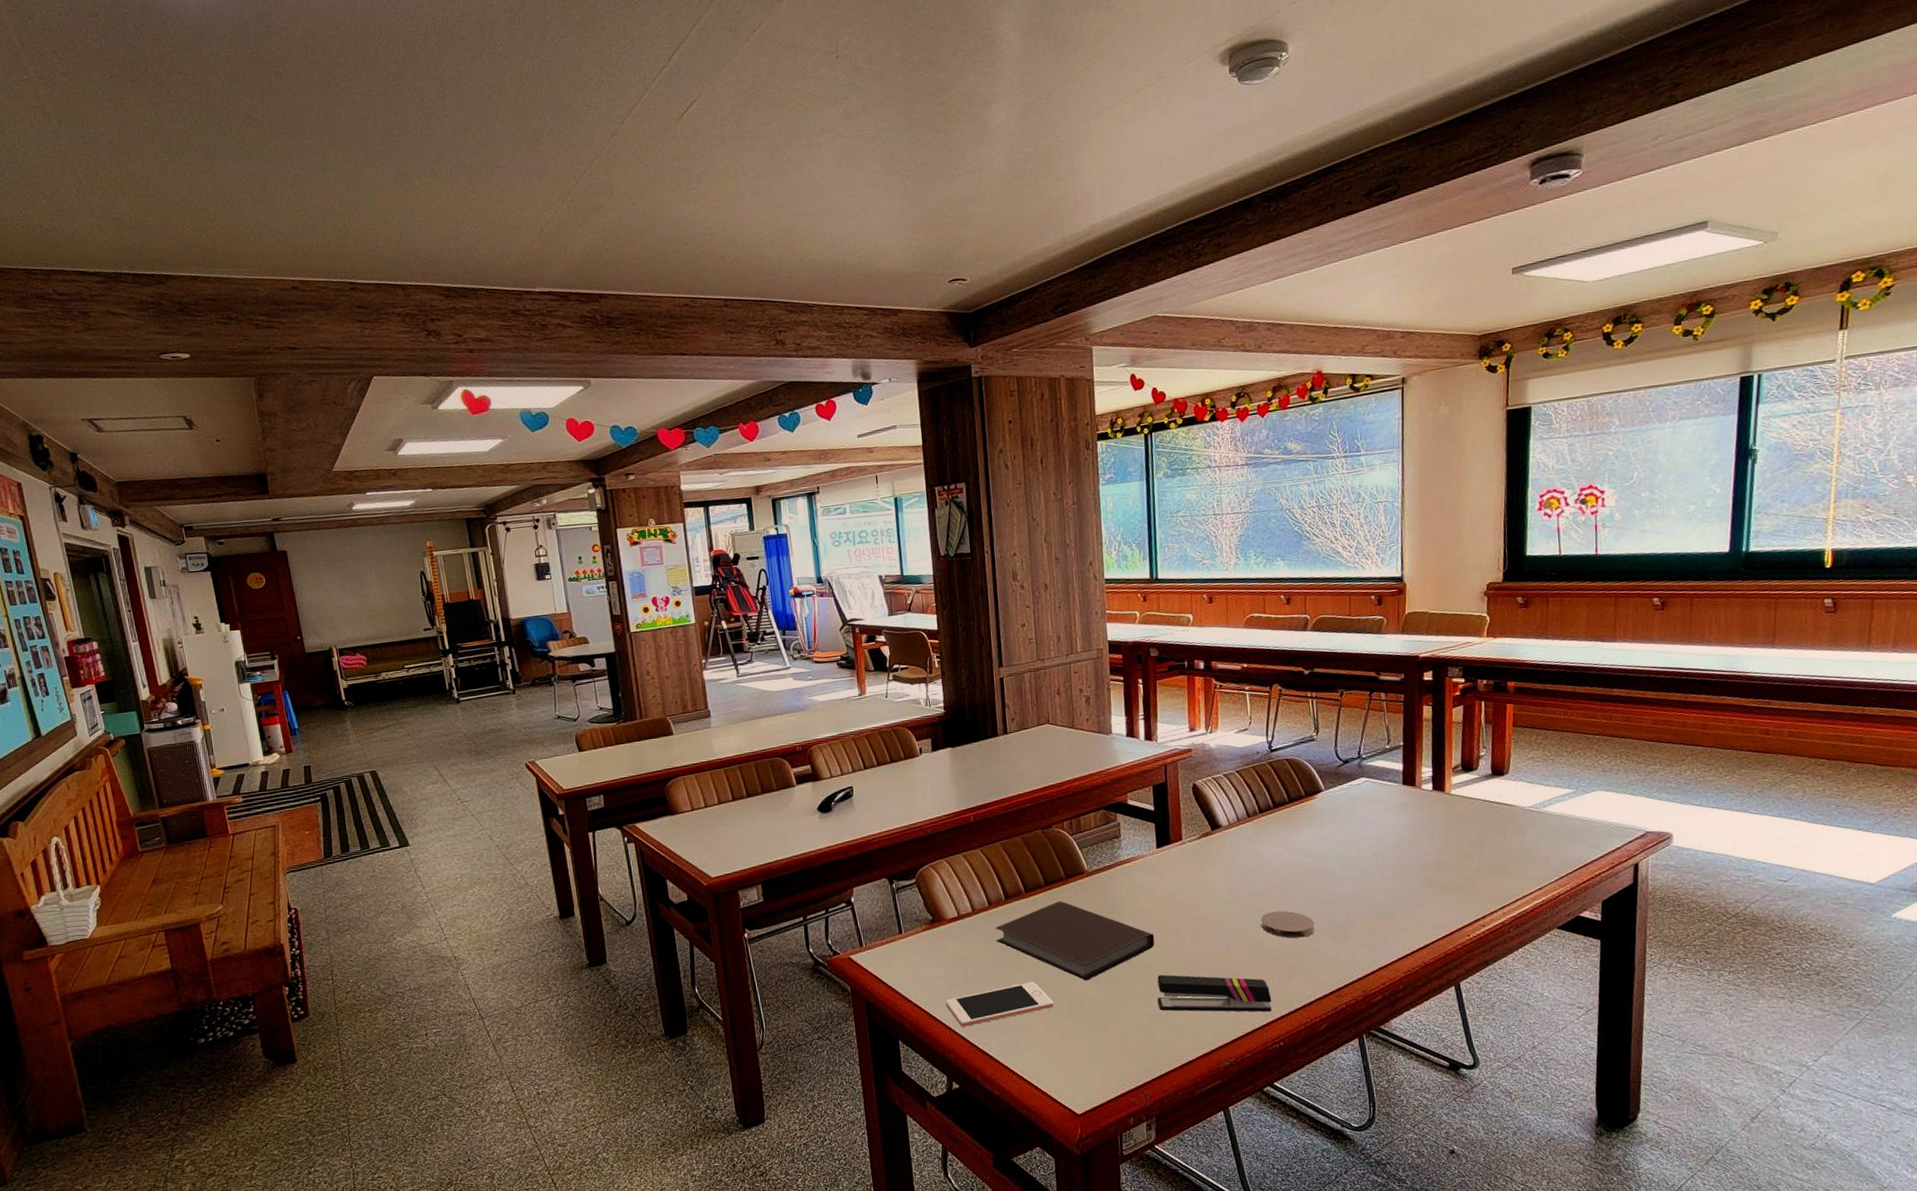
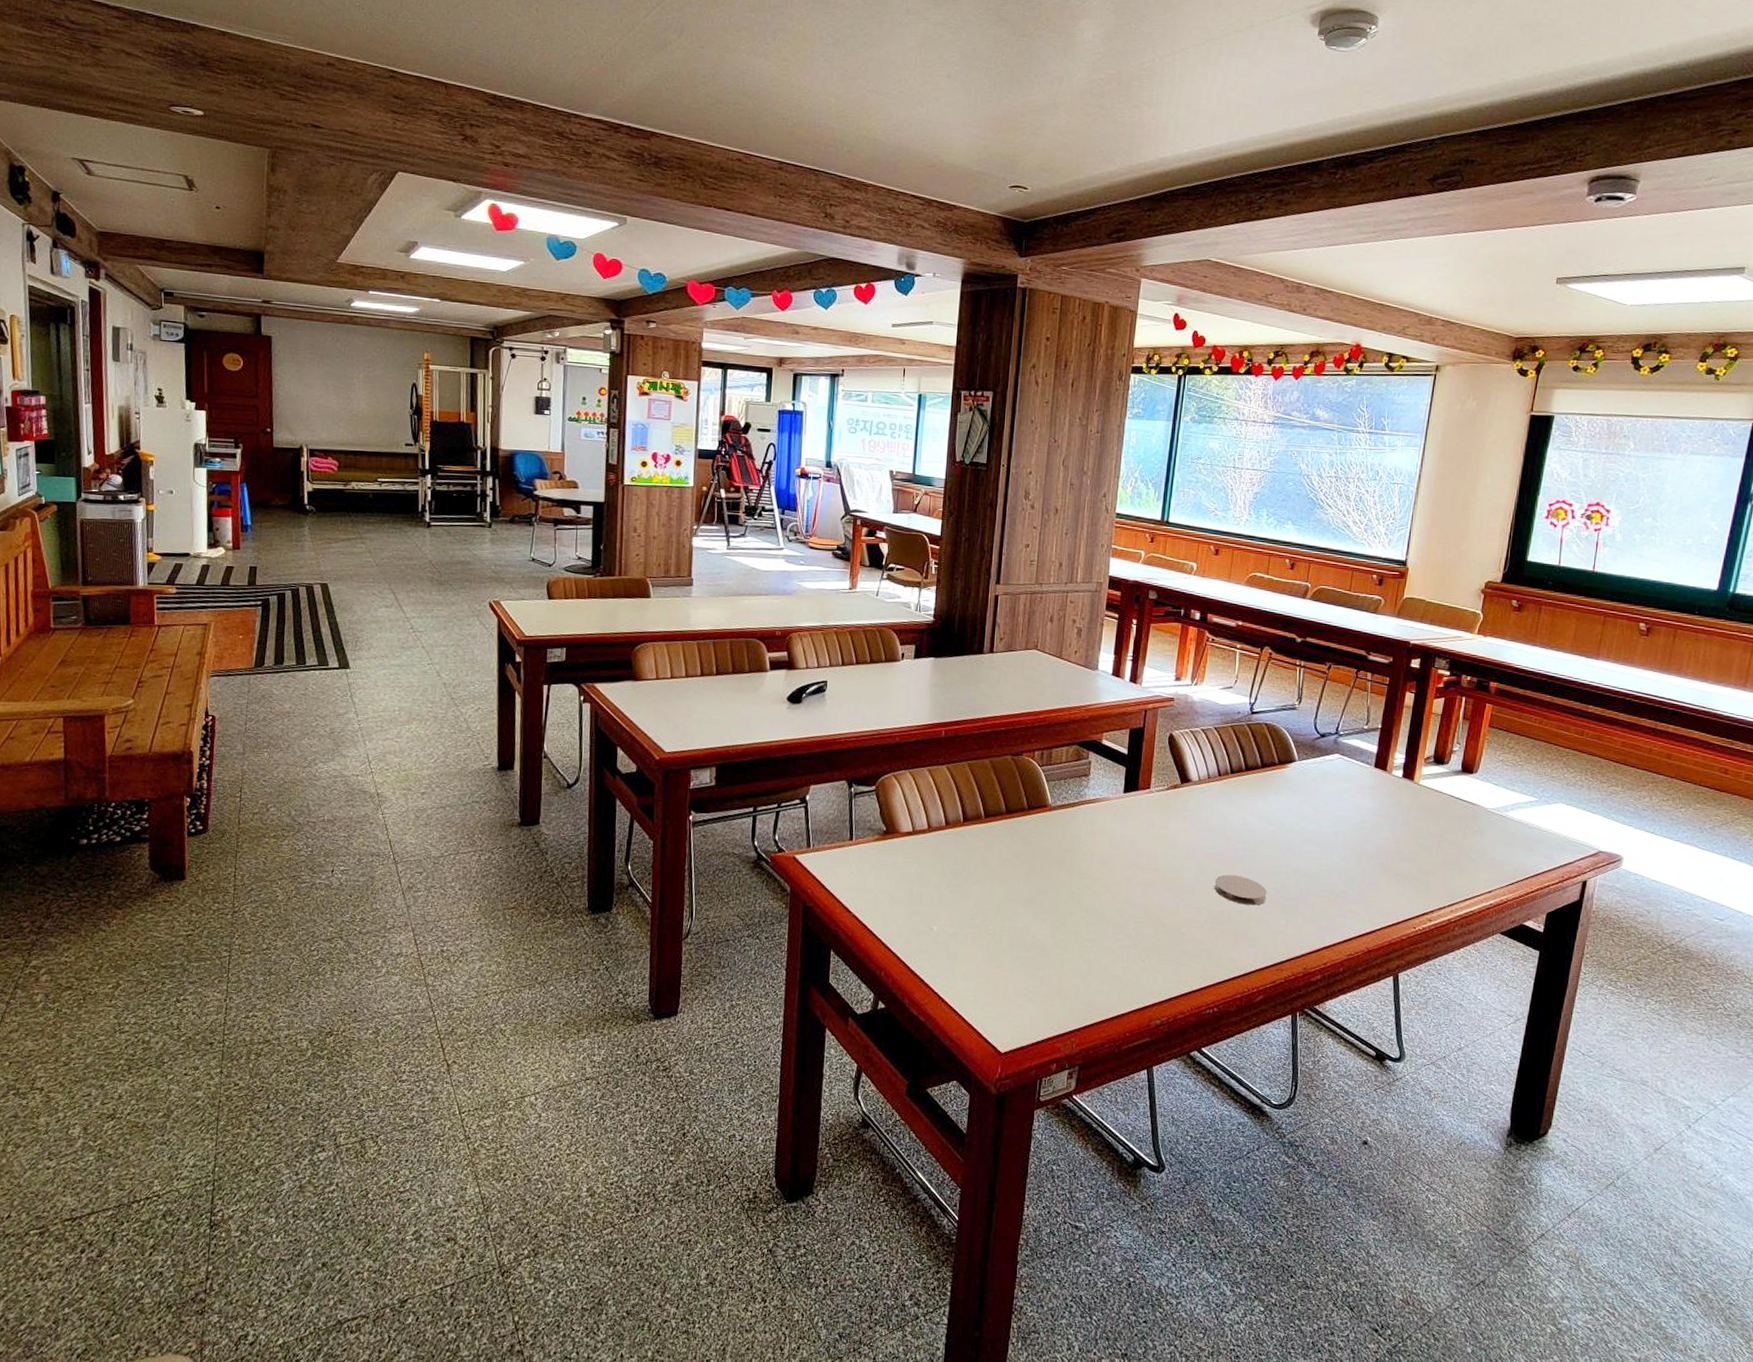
cell phone: present [945,982,1054,1027] -> none [885,909,995,946]
notebook: present [995,901,1155,981] -> none [948,831,1107,917]
stapler: present [1157,974,1272,1012] -> none [1099,921,1213,976]

